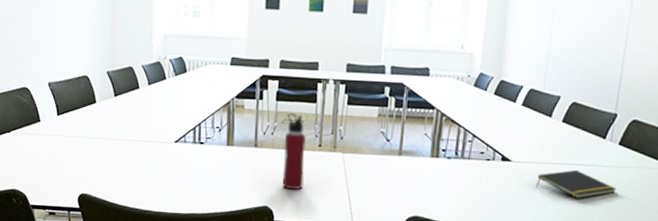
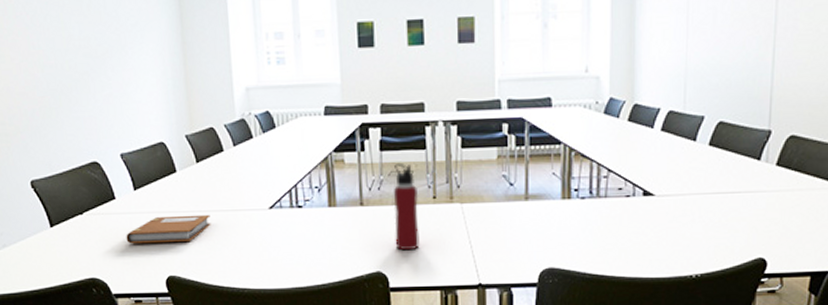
notebook: none [46,141,122,165] -> present [126,214,211,244]
notepad: present [536,169,617,199] -> none [686,198,778,232]

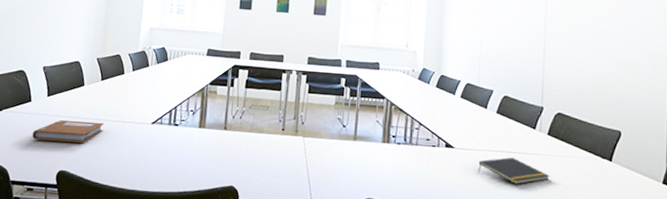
water bottle: present [393,163,420,251] -> none [248,99,271,171]
notepad: none [686,198,778,232] -> present [478,157,550,185]

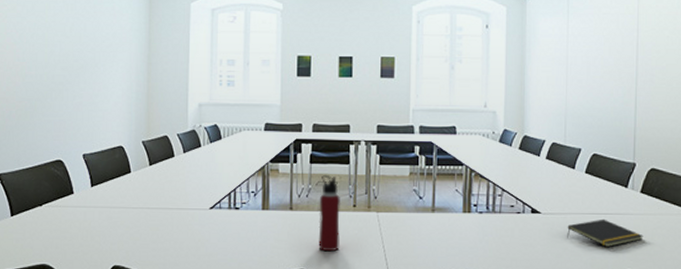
notebook: present [32,120,104,143] -> none [79,211,157,235]
water bottle: none [248,99,271,171] -> present [318,175,341,252]

